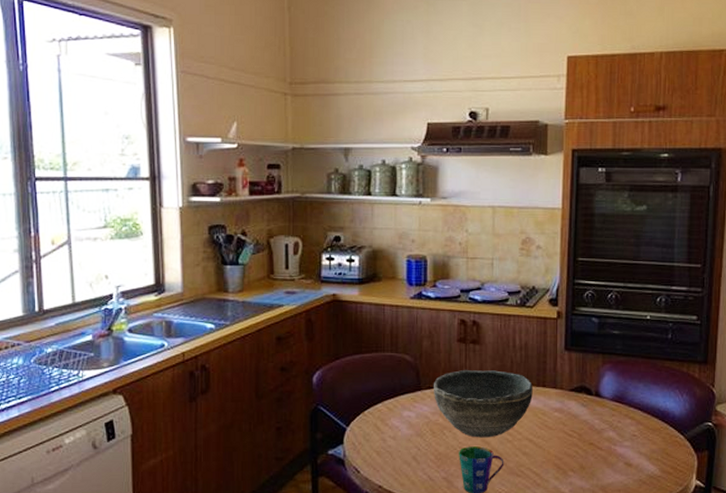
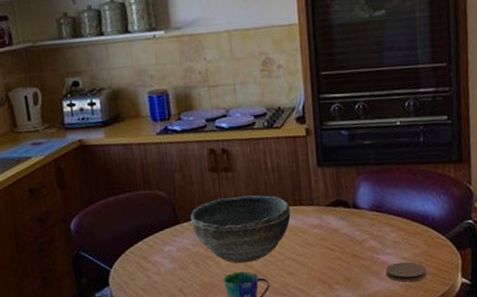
coaster: none [621,456,662,478] -> present [385,262,427,283]

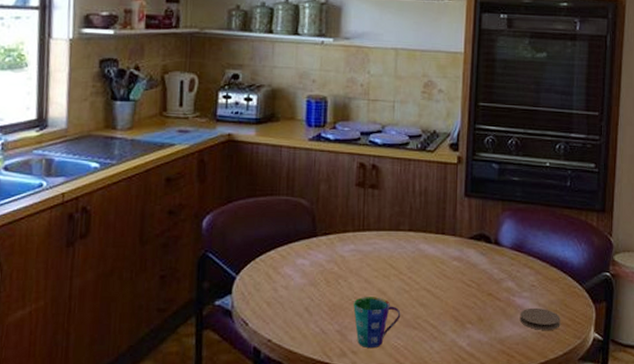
bowl: present [191,195,291,264] -> none [330,215,432,288]

